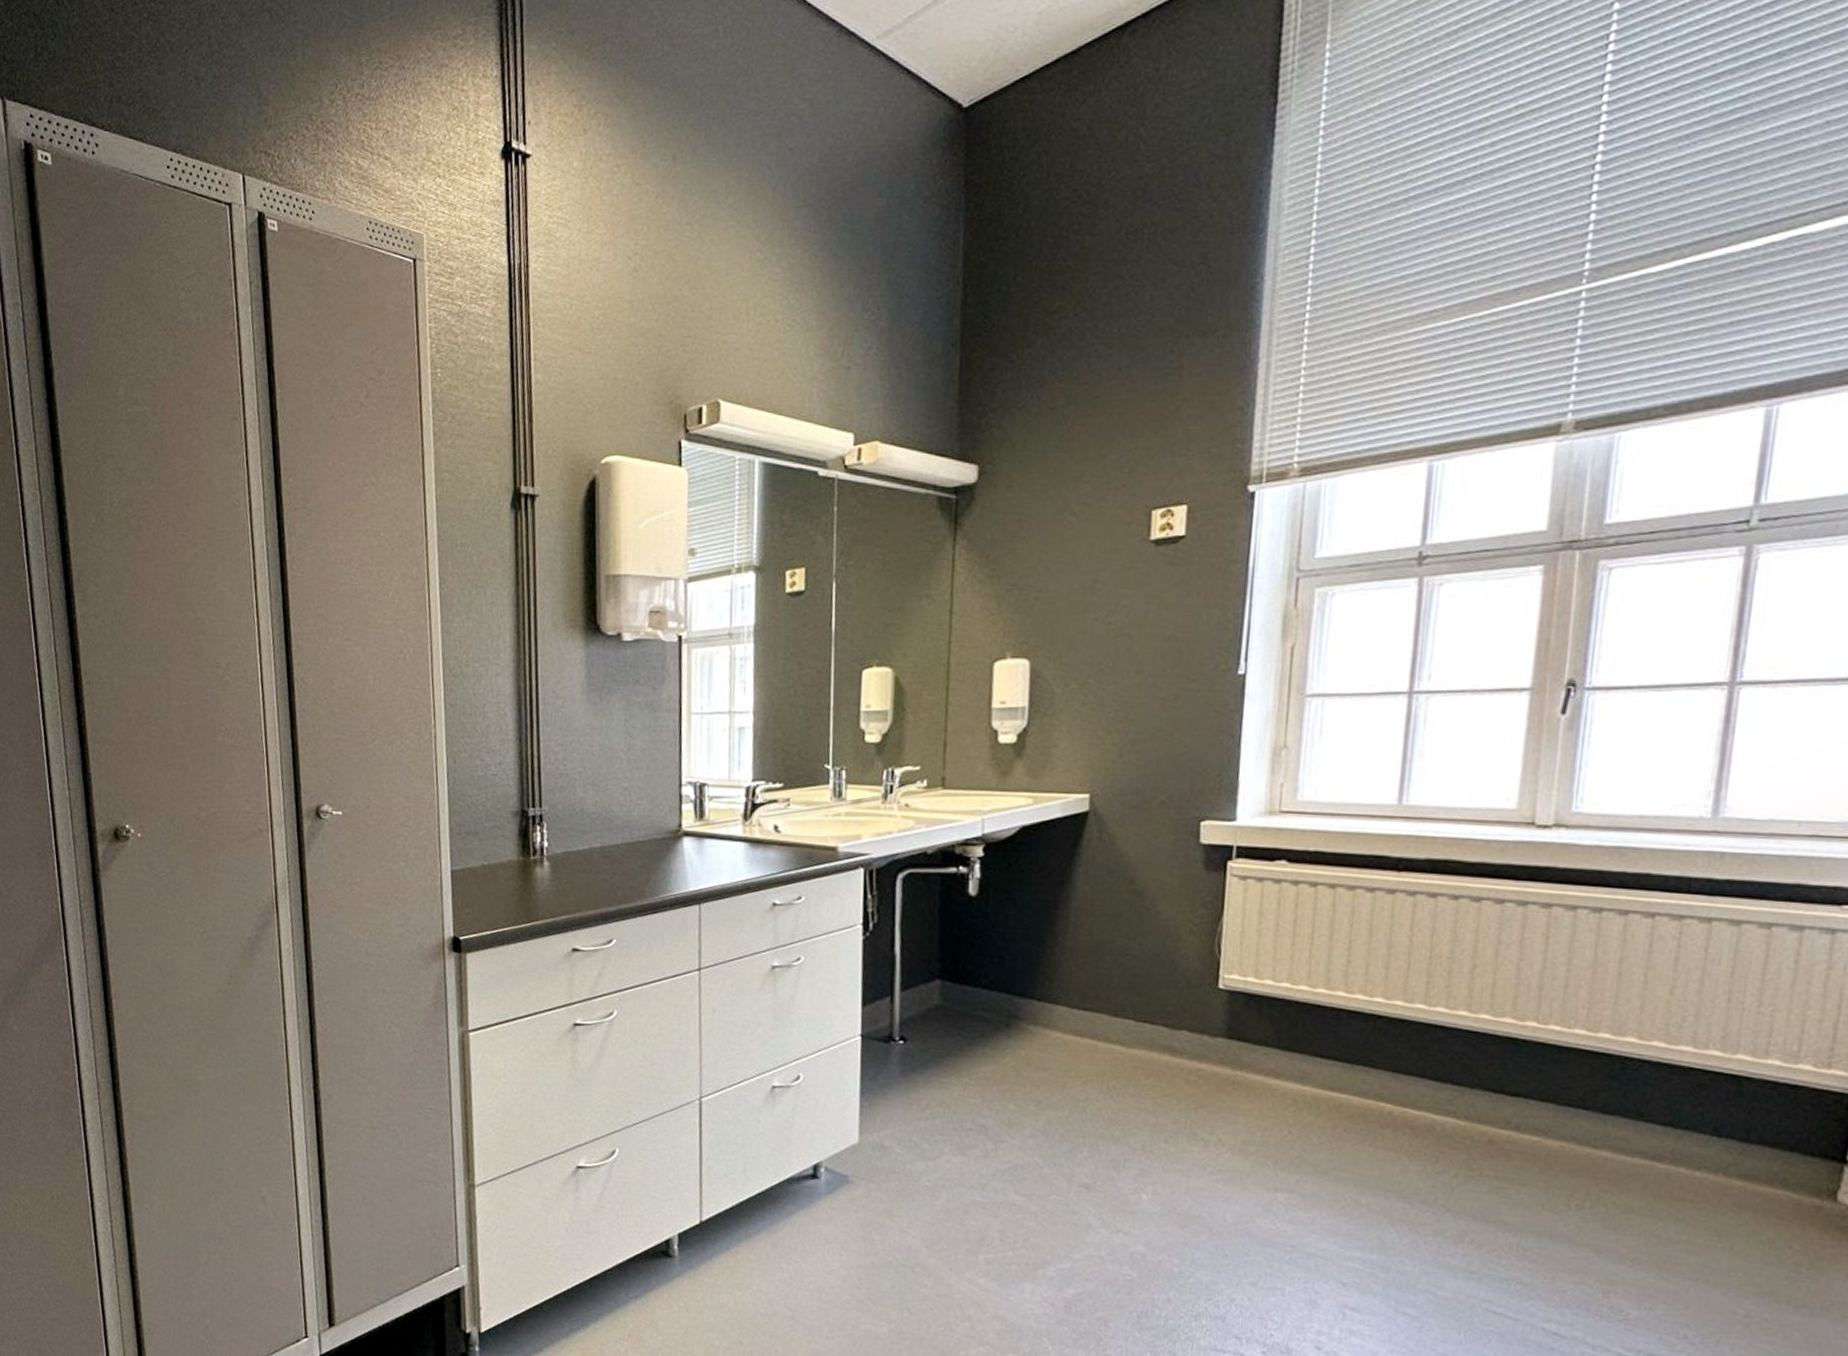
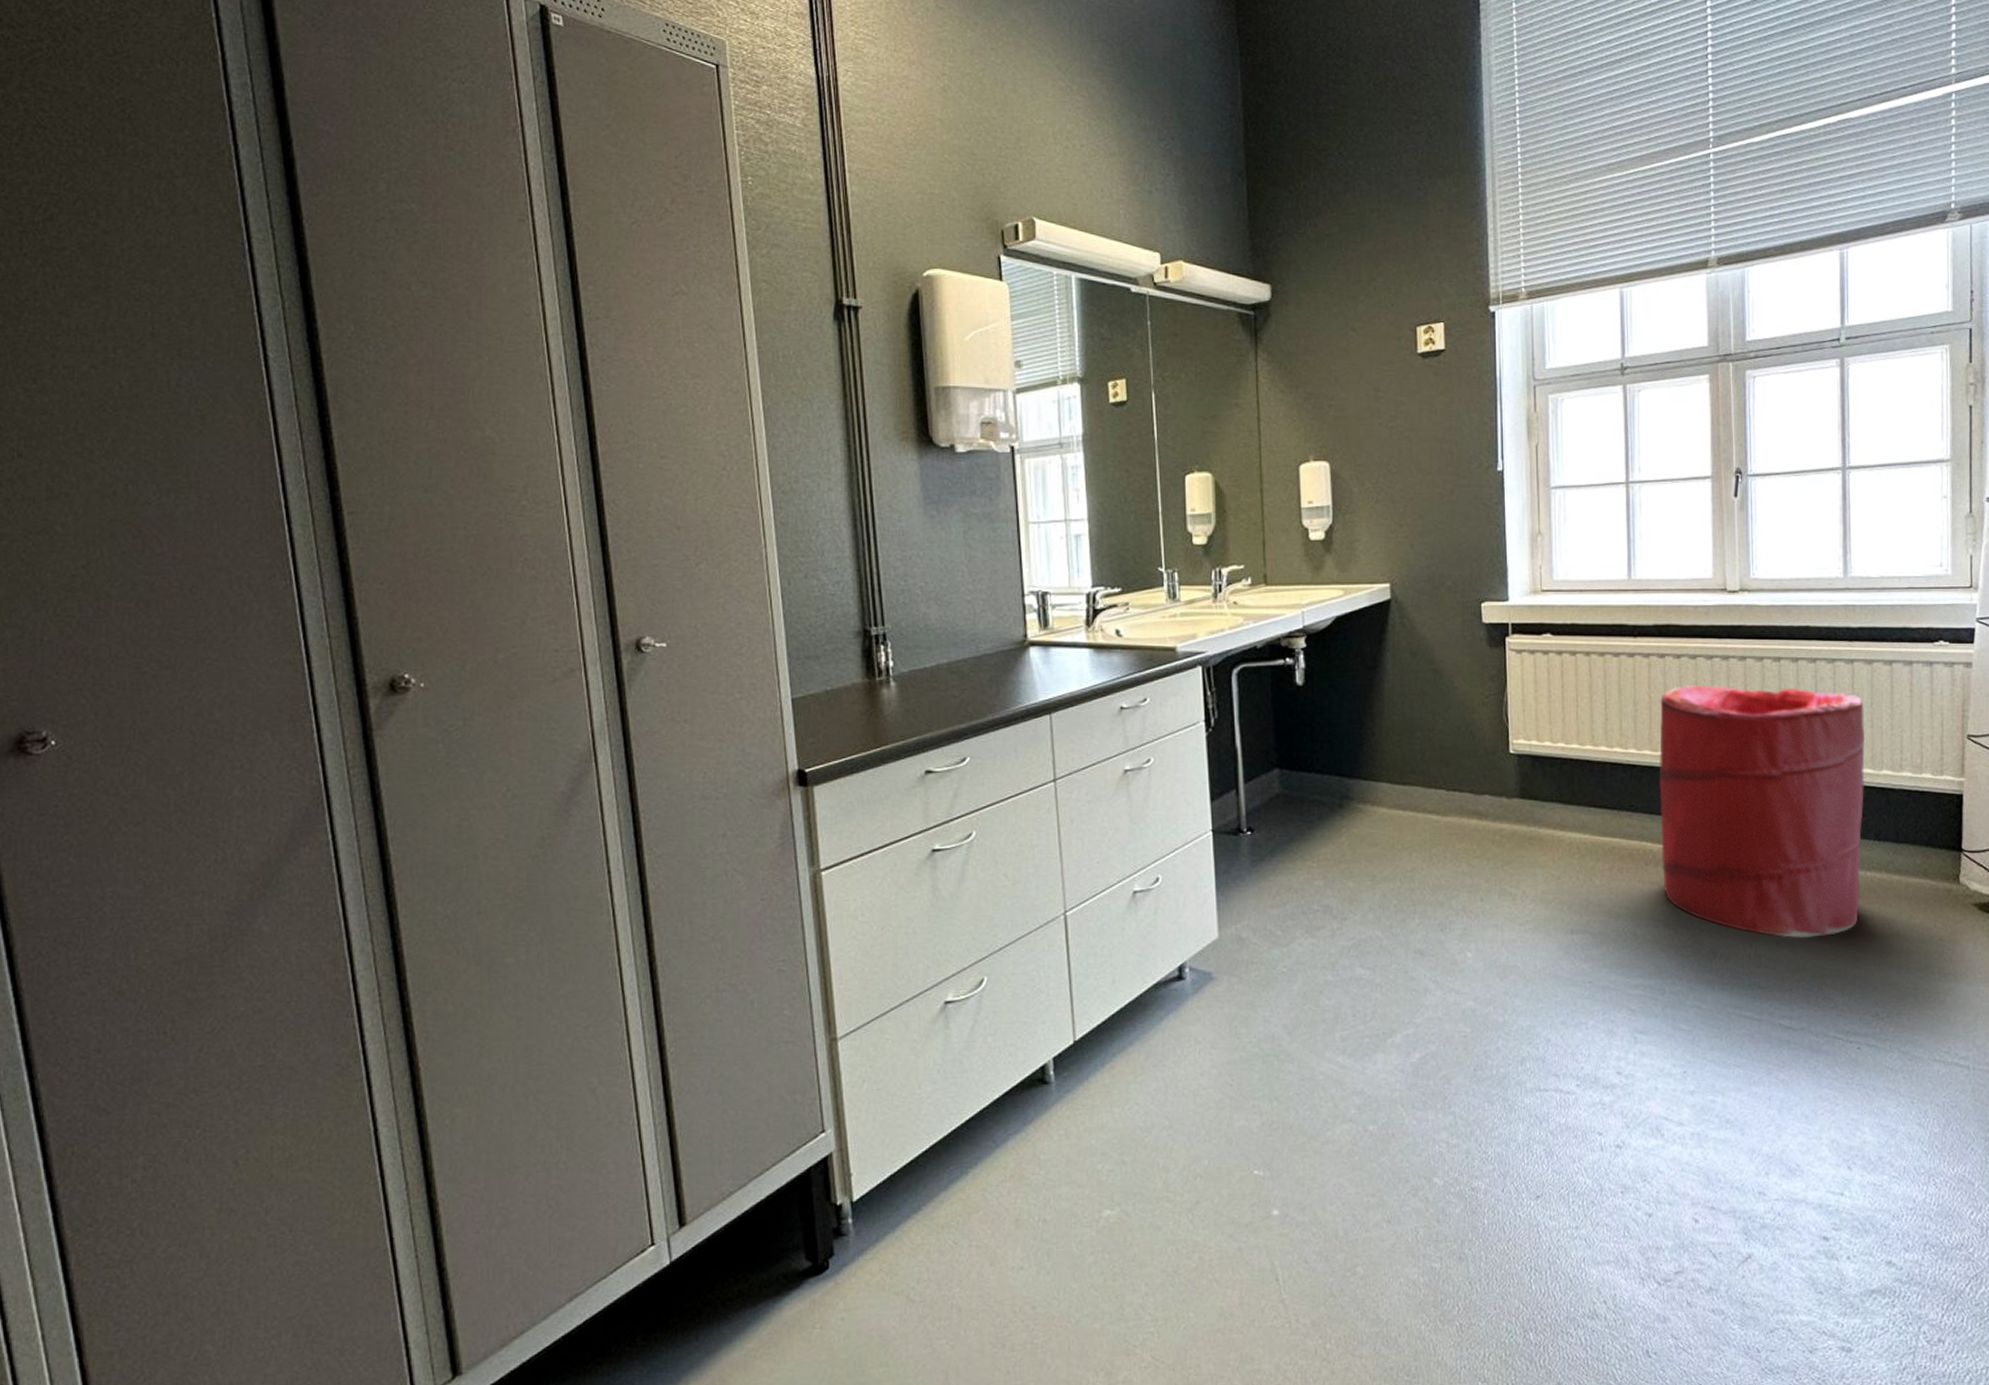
laundry hamper: none [1402,931,1720,1238] -> present [1659,684,1866,938]

